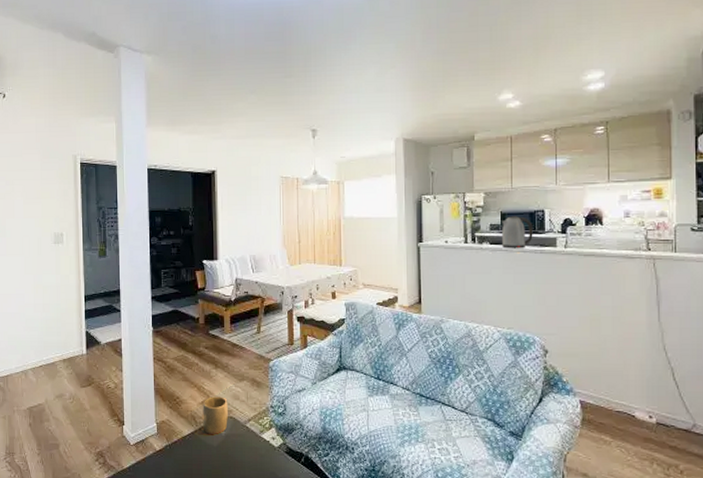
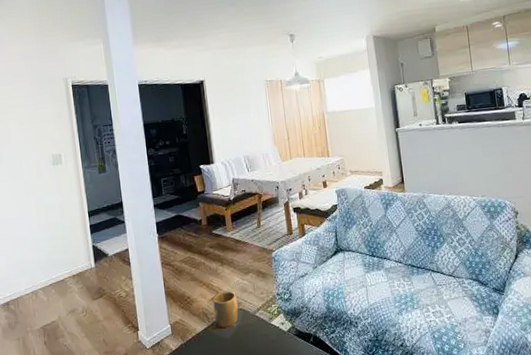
kettle: present [502,216,533,249] -> none [467,96,495,126]

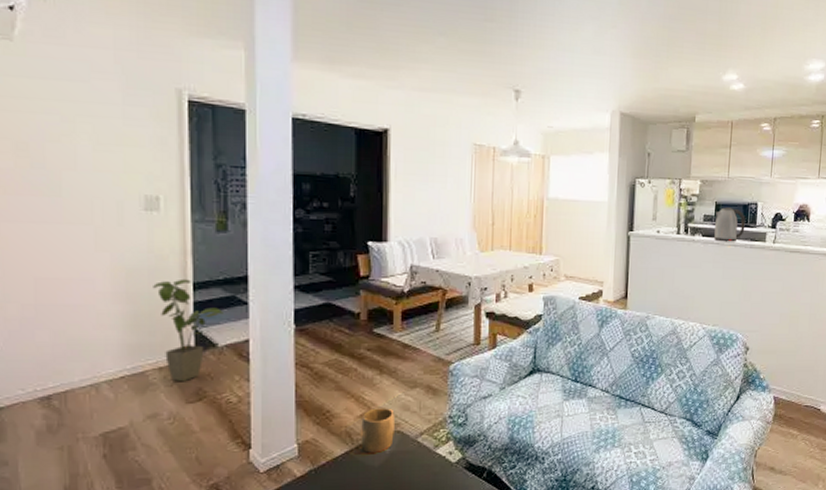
house plant: none [63,209,110,285] -> present [153,278,223,382]
kettle: none [467,96,495,126] -> present [714,207,746,242]

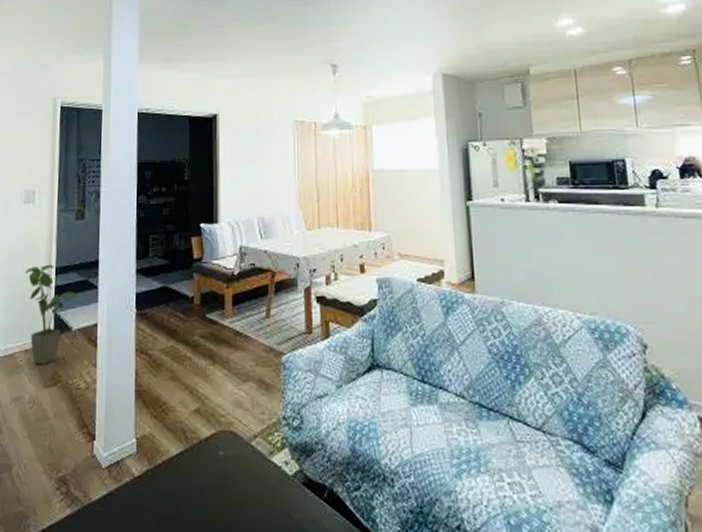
mug: present [360,408,395,453] -> none [194,403,228,456]
kettle: present [714,207,746,242] -> none [572,167,614,208]

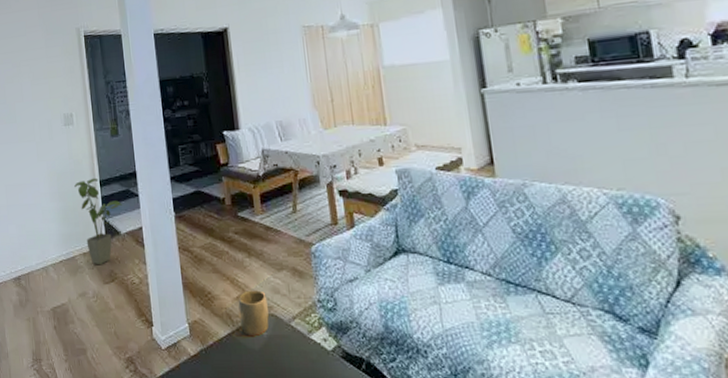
mug: none [194,403,228,456] -> present [238,290,269,336]

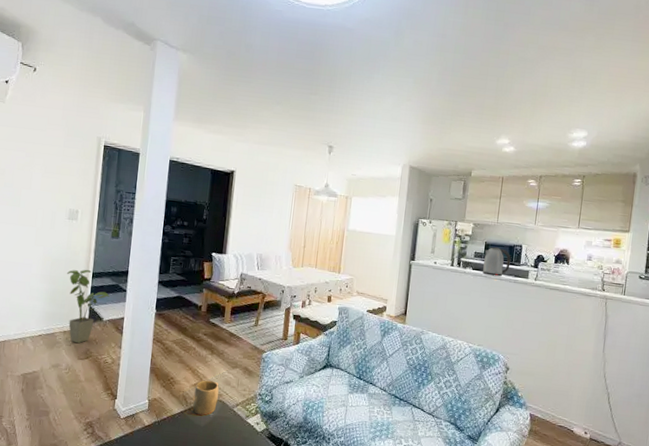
kettle: none [591,43,638,86] -> present [483,247,511,277]

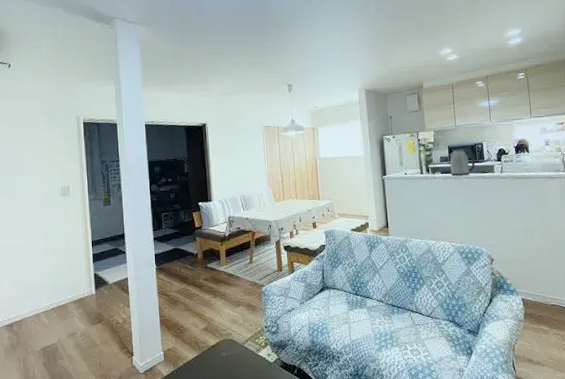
house plant: present [67,269,110,344] -> none [68,239,111,310]
mug: present [192,380,219,415] -> none [204,322,228,357]

